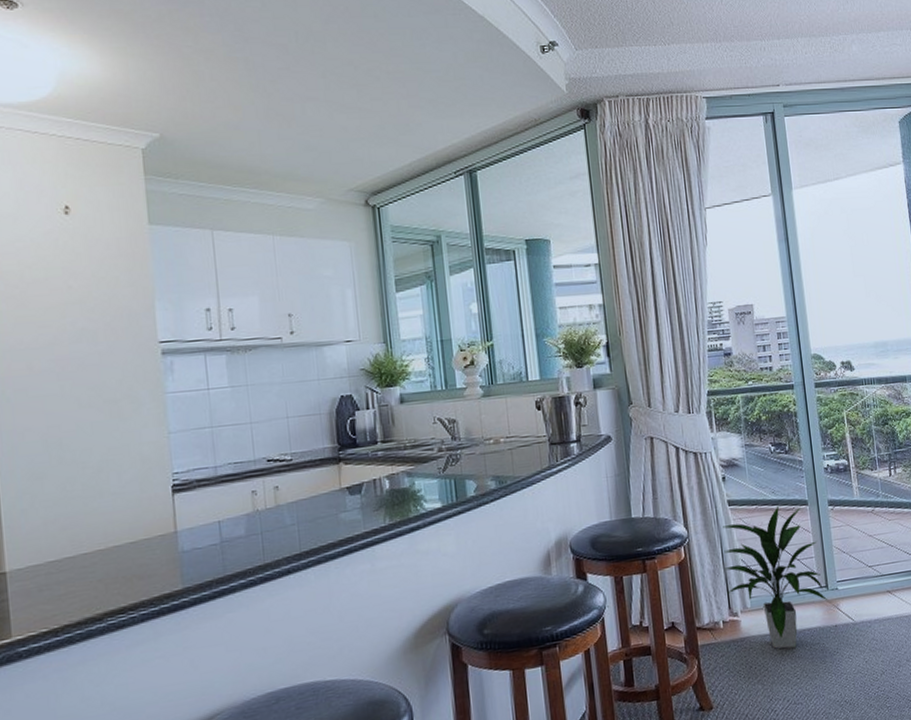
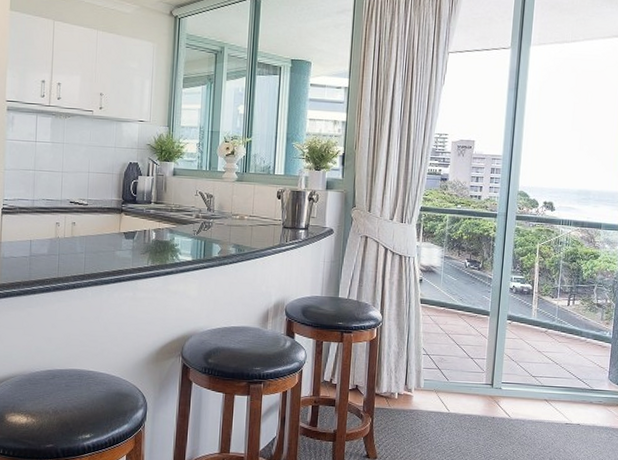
indoor plant: present [723,505,827,649] -> none [404,311,491,427]

